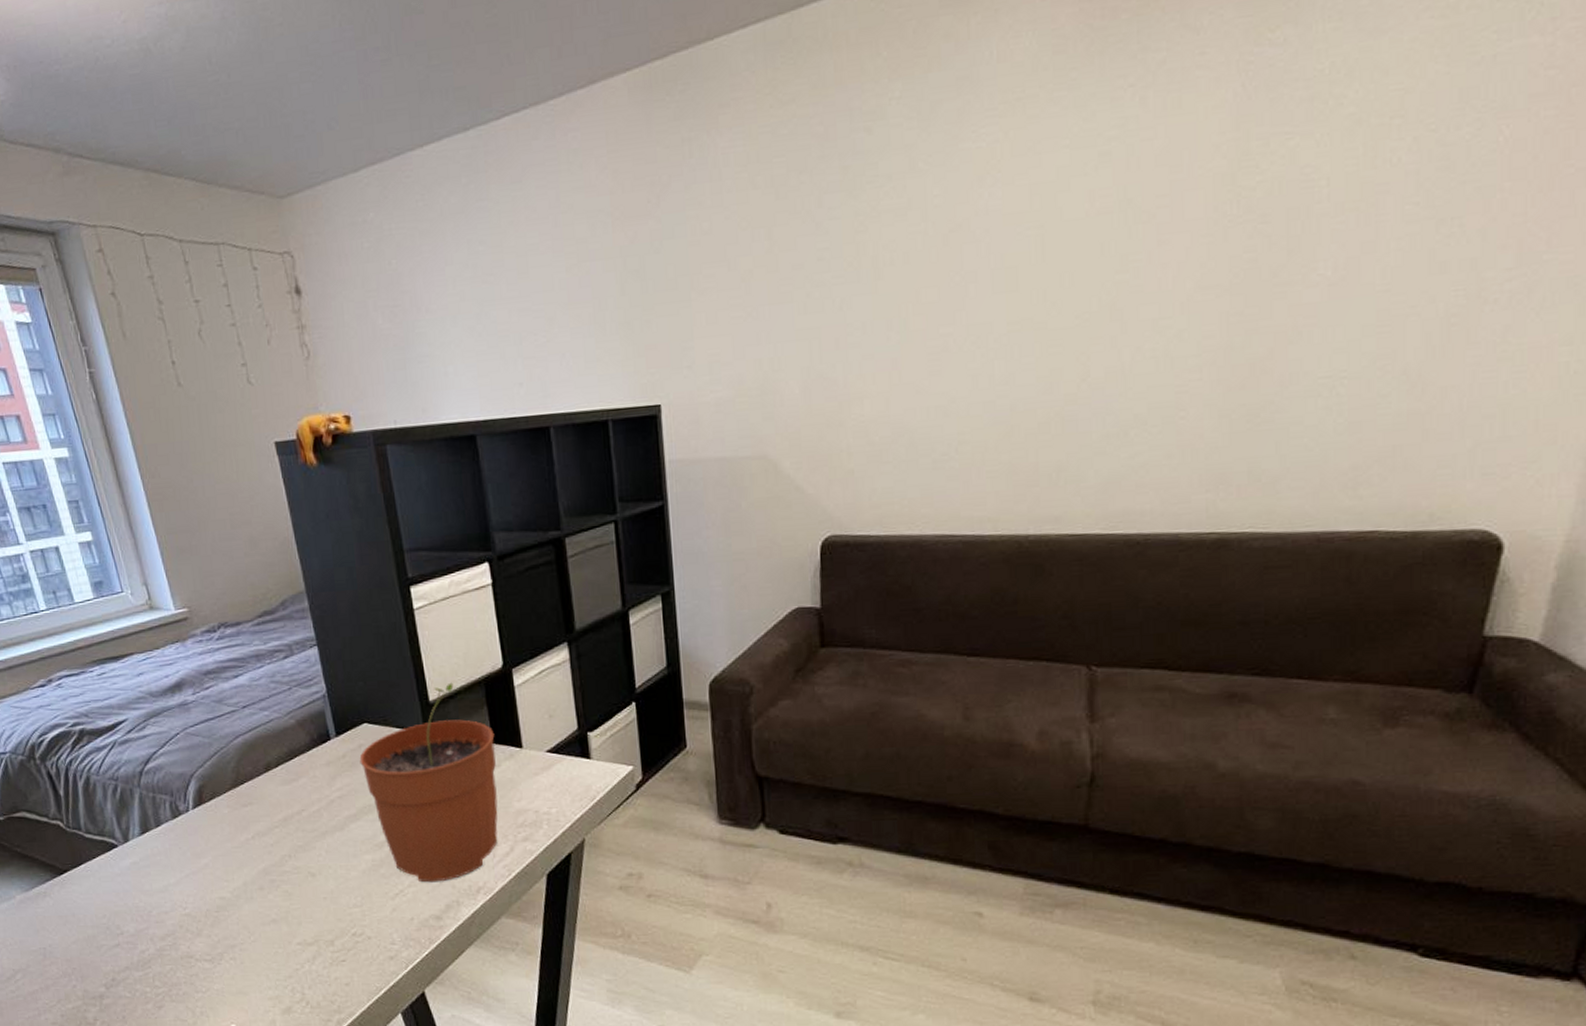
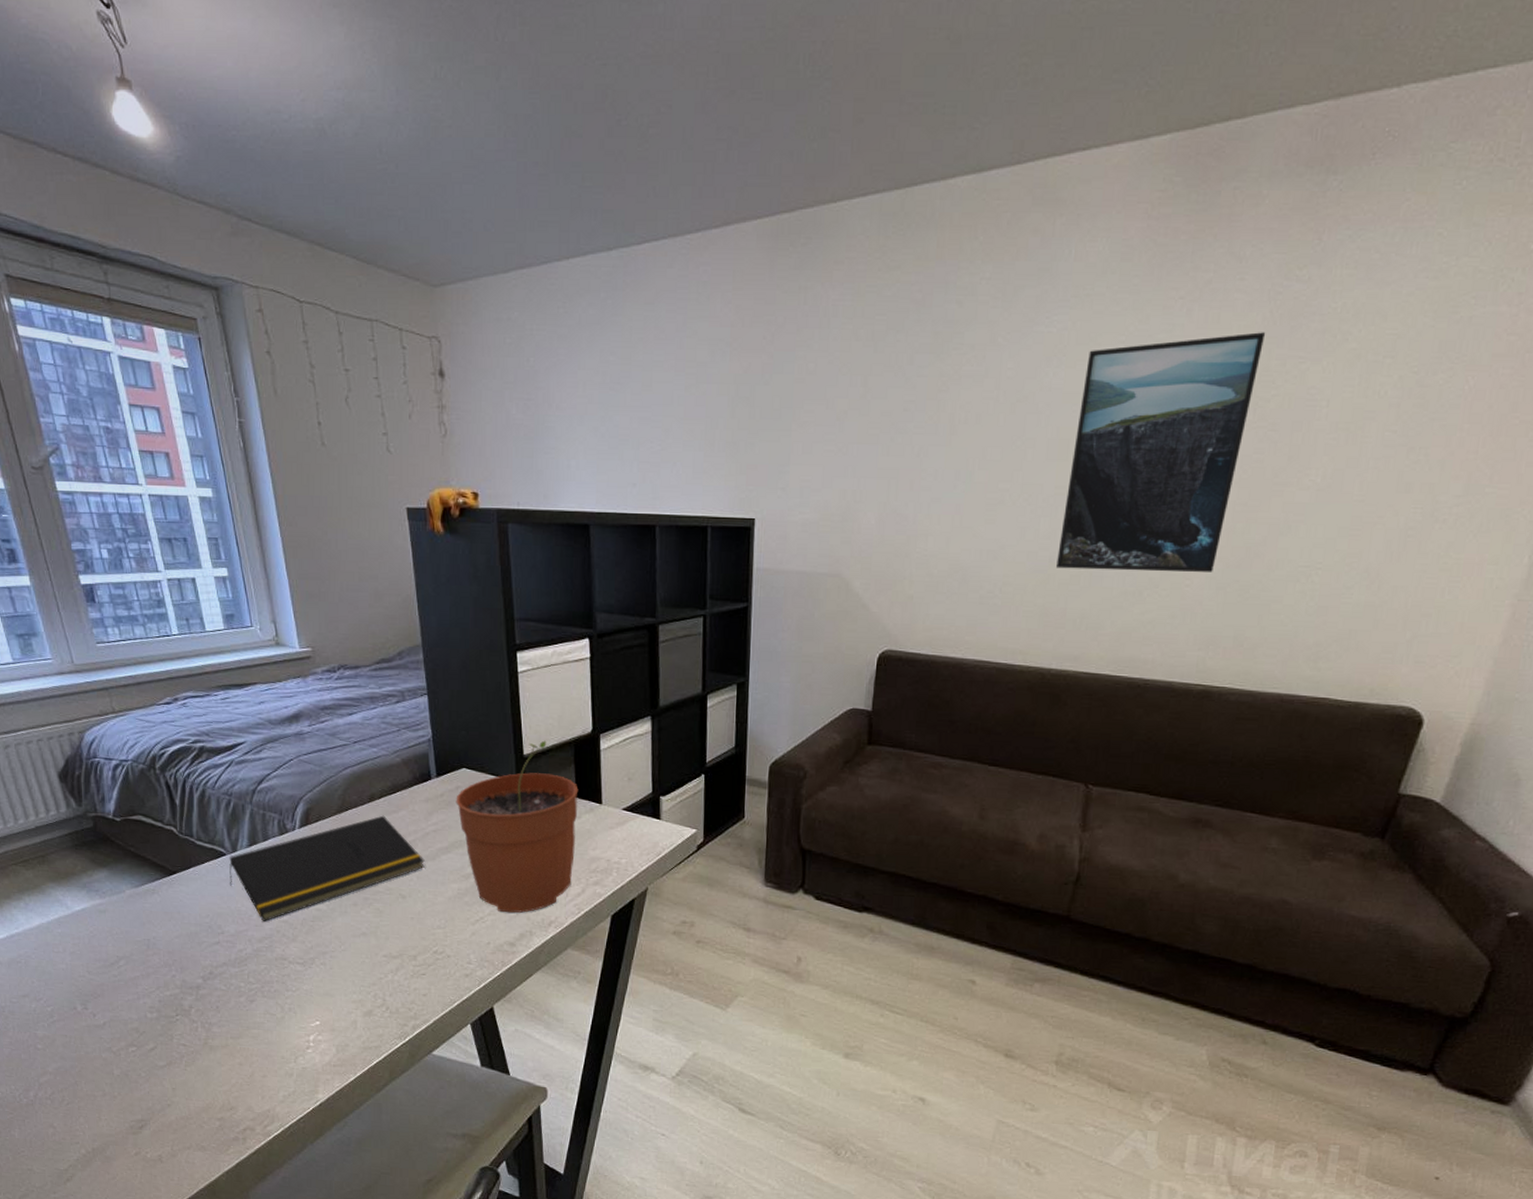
notepad: none [121,785,333,917] -> present [229,815,425,921]
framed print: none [1019,110,1240,417] -> present [1056,332,1266,572]

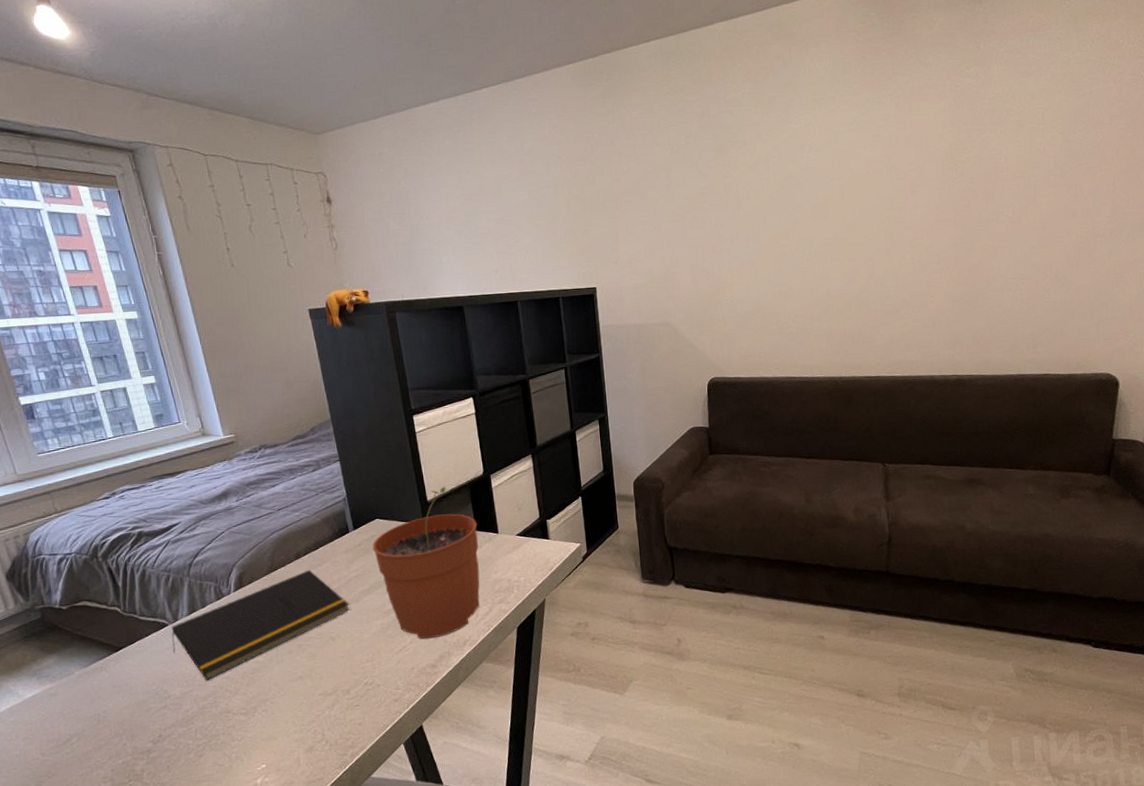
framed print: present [1056,332,1266,572] -> none [830,114,954,300]

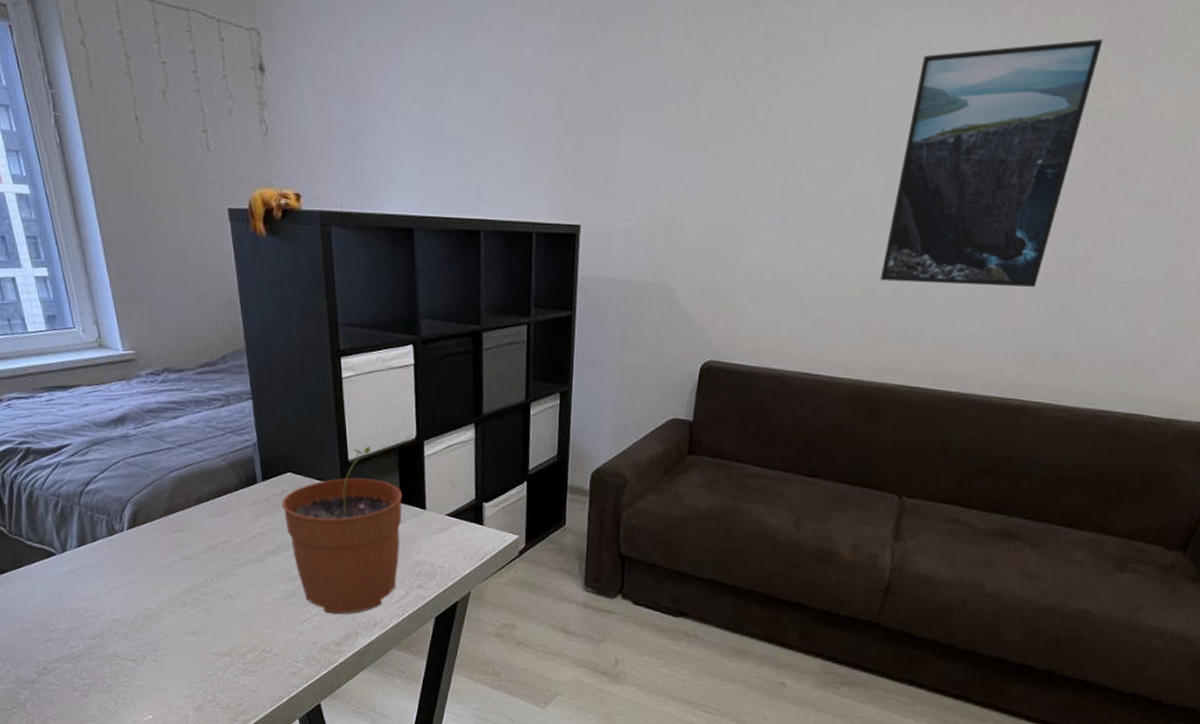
notepad: present [171,569,350,680] -> none [59,518,252,620]
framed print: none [830,114,954,300] -> present [881,39,1104,287]

